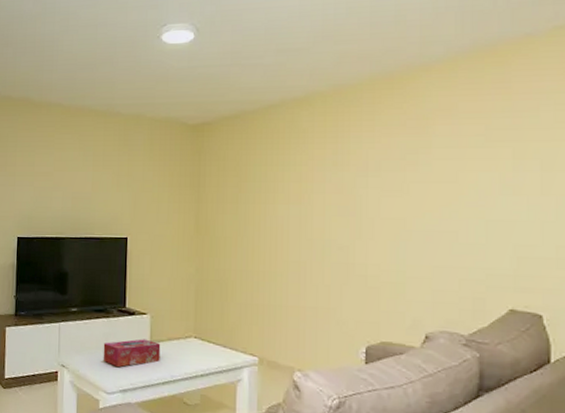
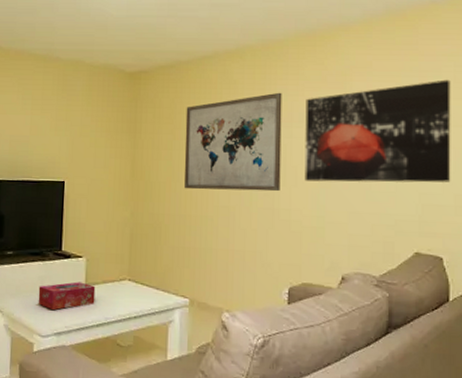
wall art: none [251,140,356,245] -> present [184,92,282,192]
wall art: none [382,119,552,234] -> present [304,79,451,183]

